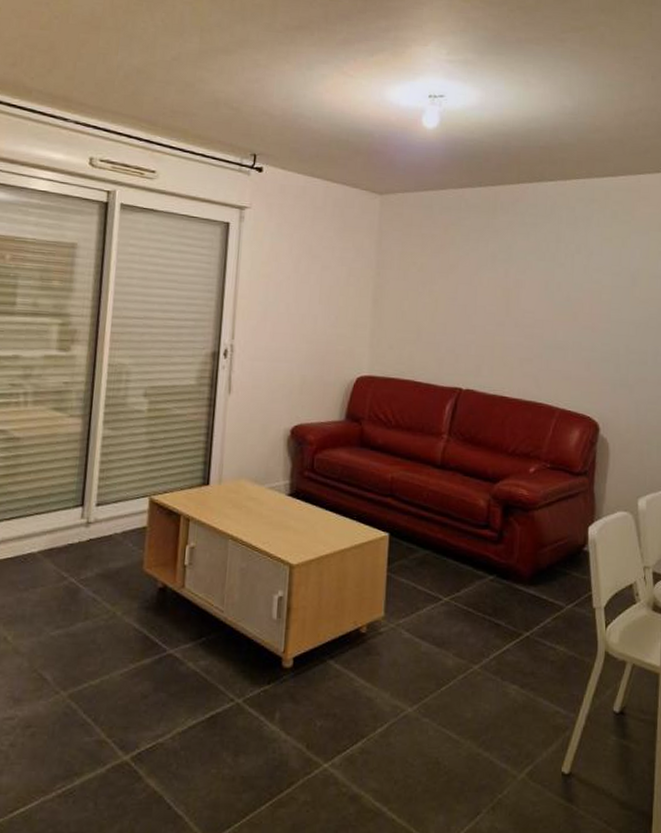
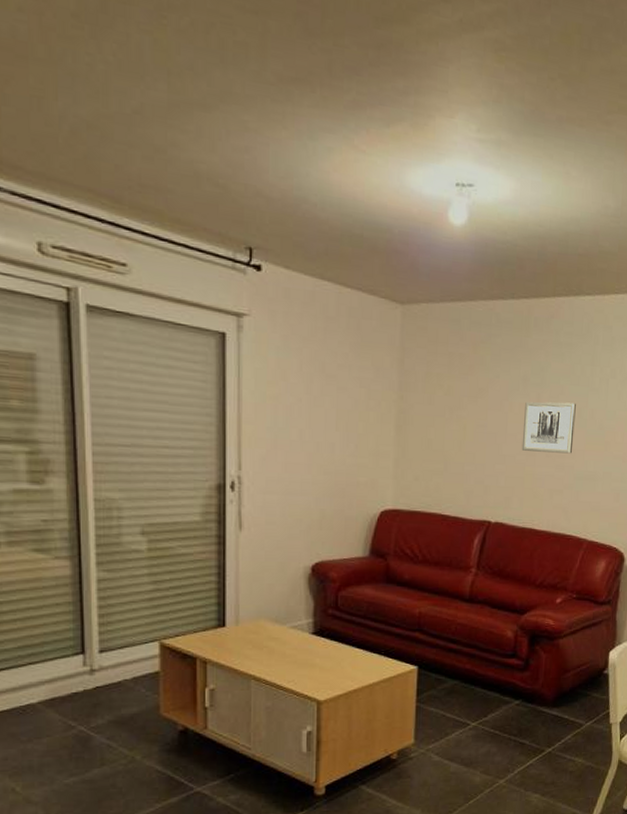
wall art: none [491,276,543,324] -> present [521,401,576,454]

